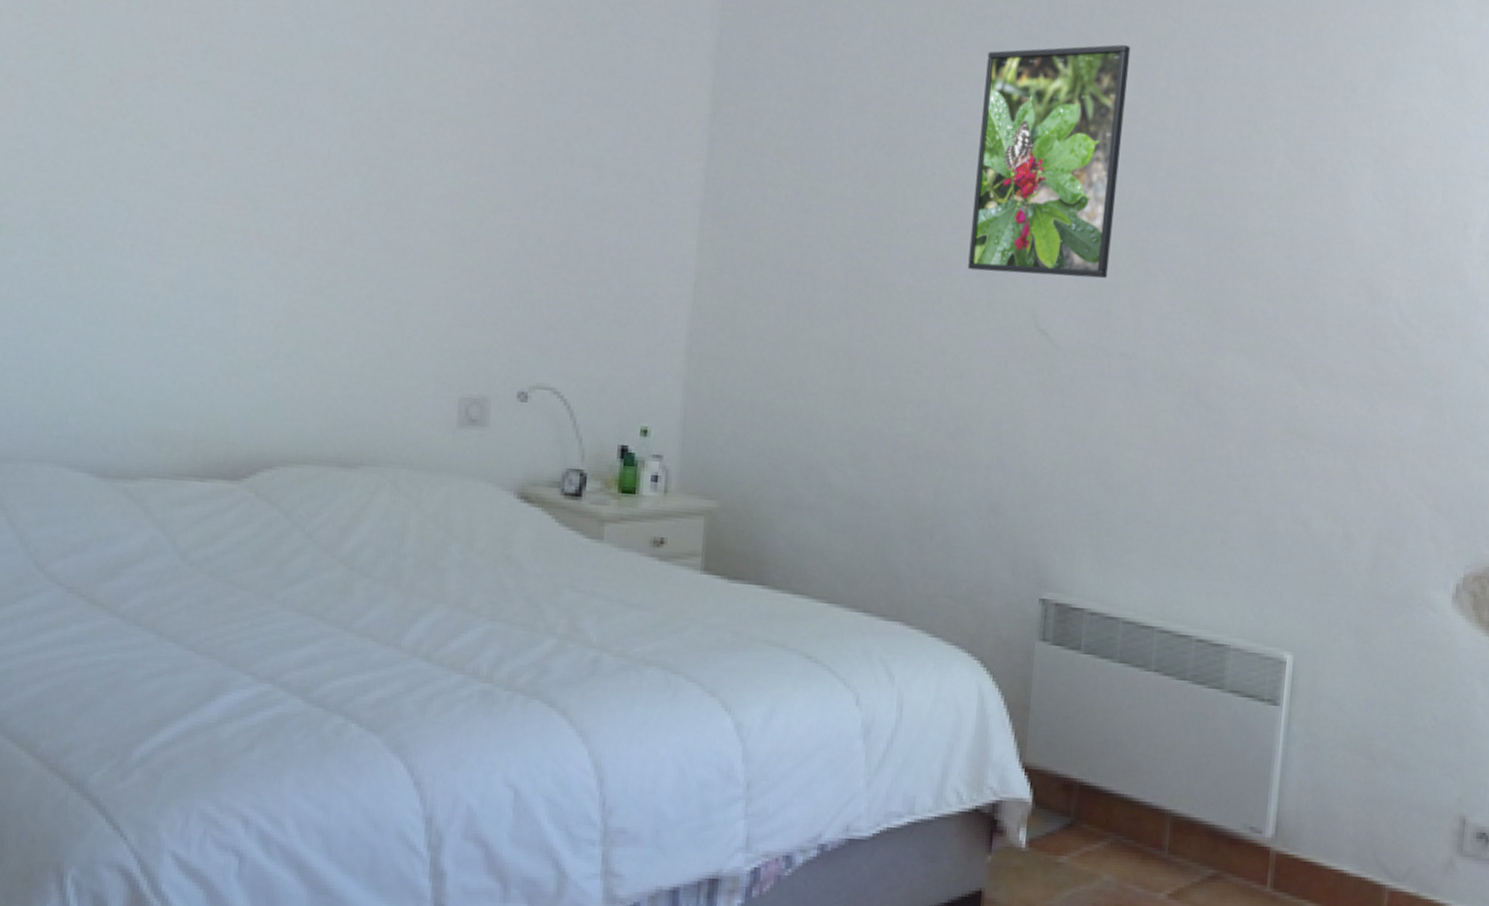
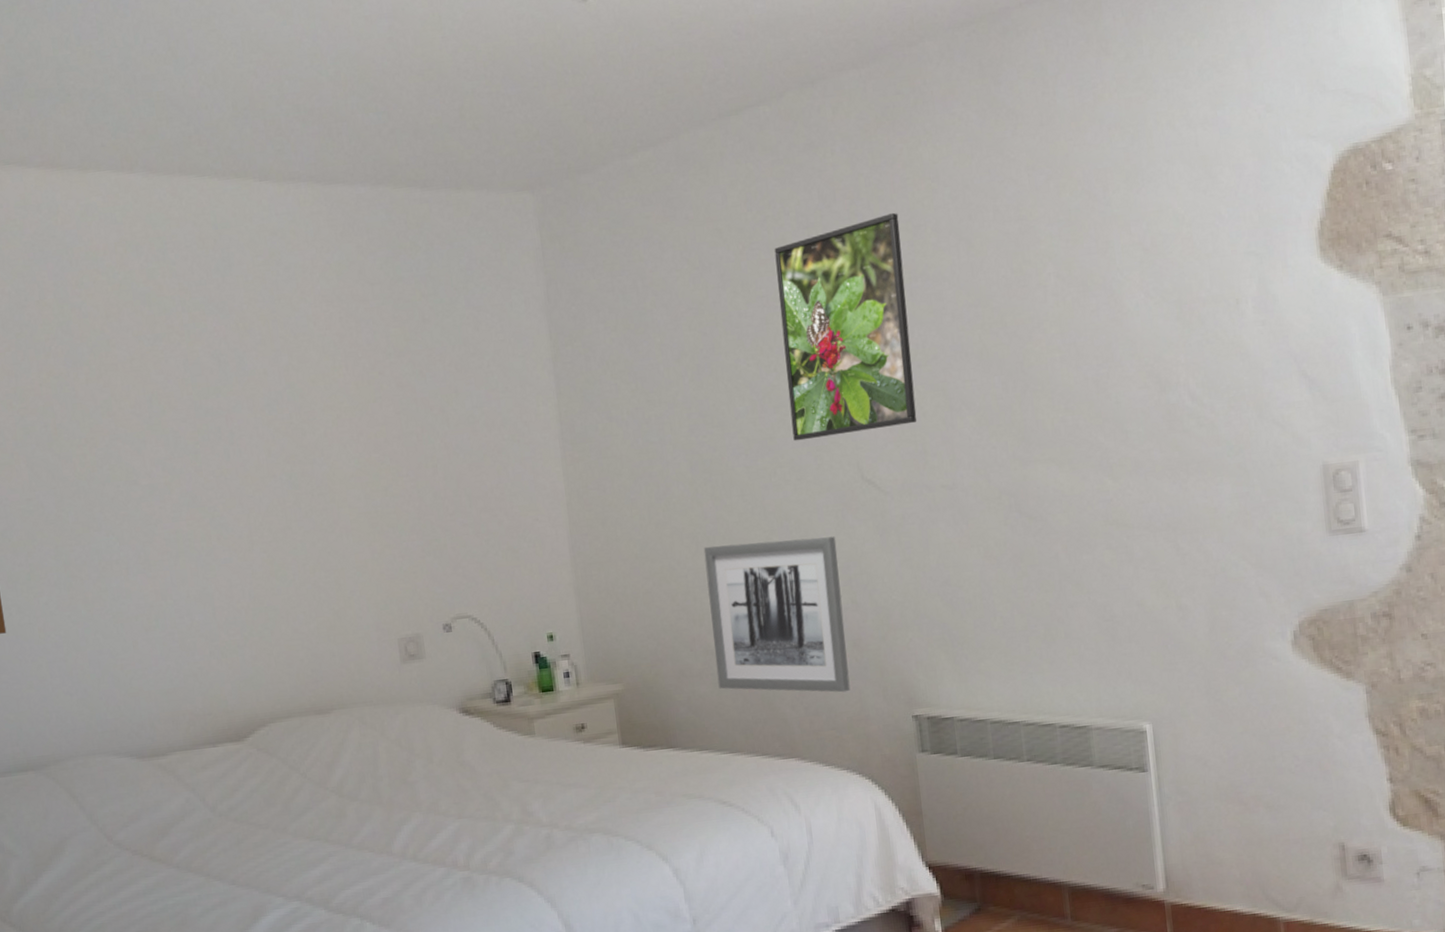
wall art: none [828,365,994,559] -> present [703,536,851,693]

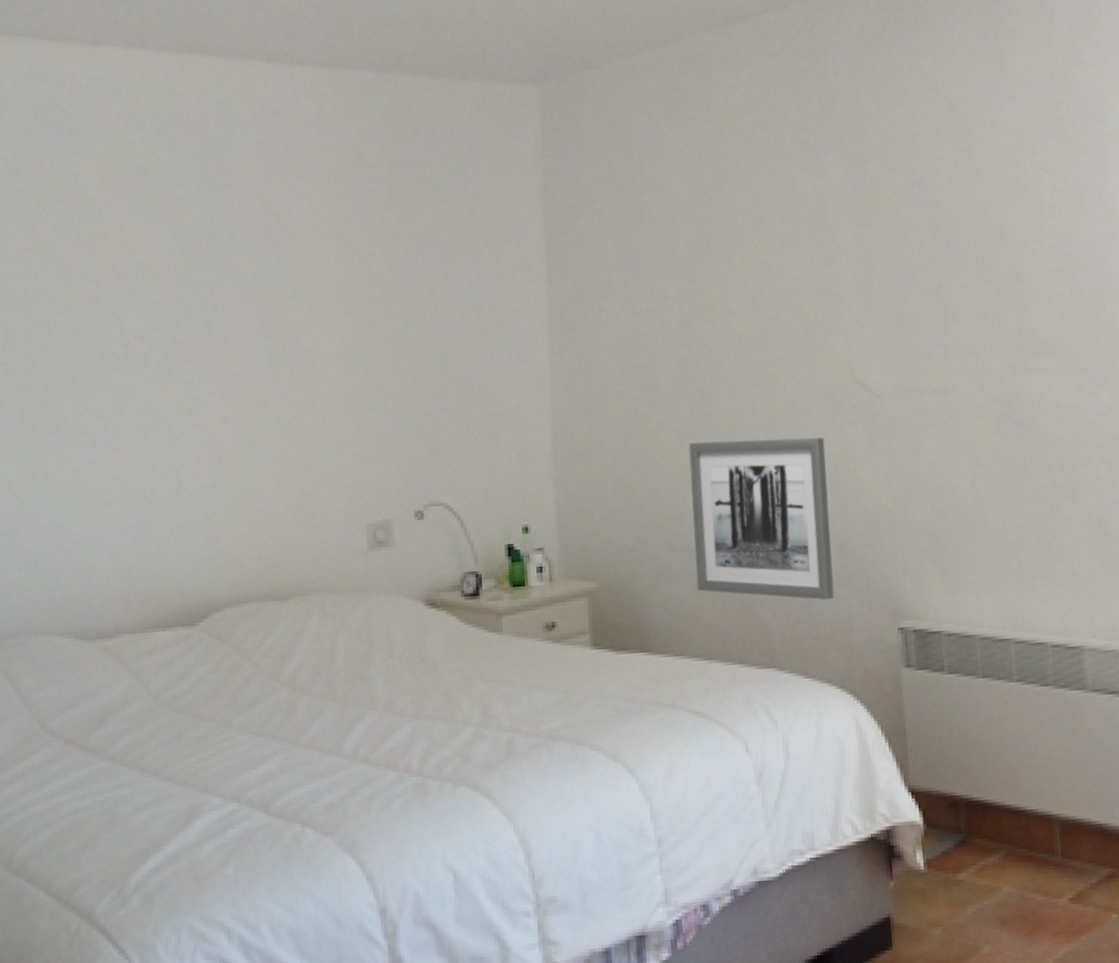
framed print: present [774,212,917,441] -> none [773,120,911,340]

